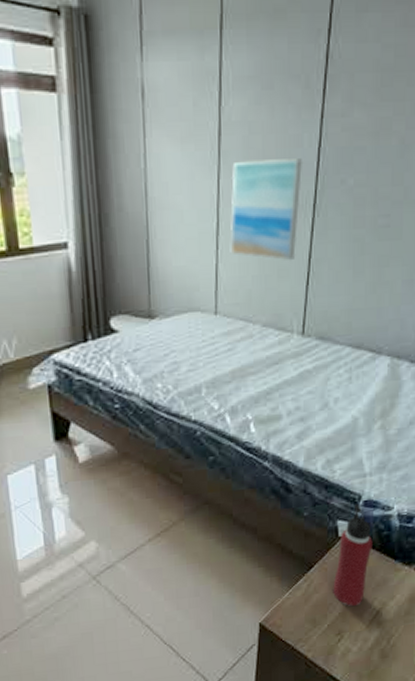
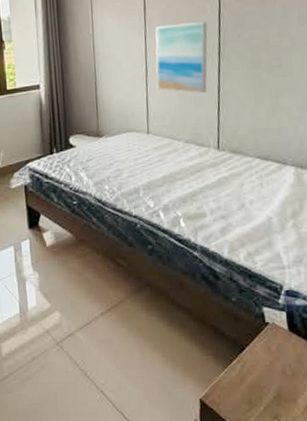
water bottle: present [333,504,373,607] -> none [265,293,299,392]

